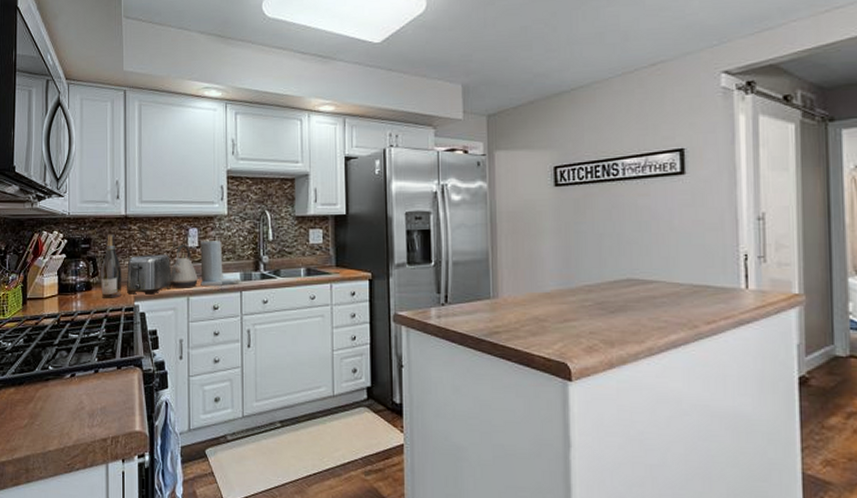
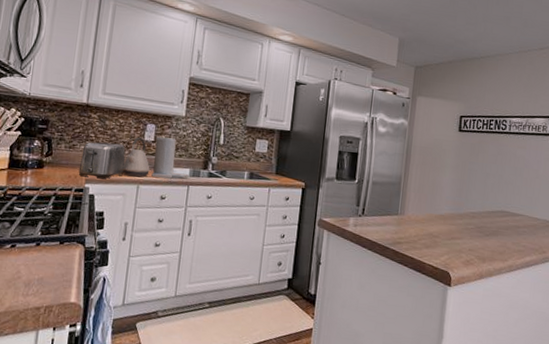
wine bottle: present [101,234,122,298] -> none [52,119,77,179]

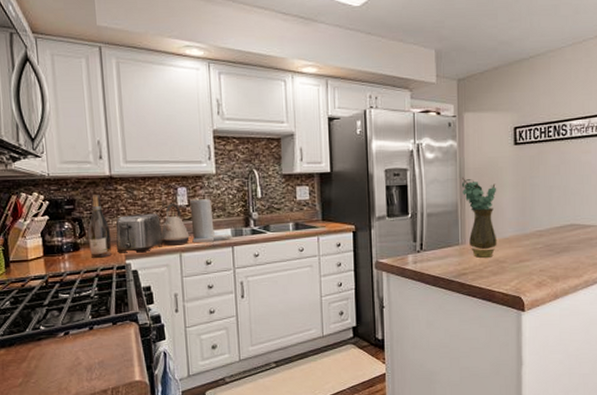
wine bottle: none [52,119,77,179] -> present [88,195,112,258]
vase: none [407,153,439,231] -> present [461,177,497,258]

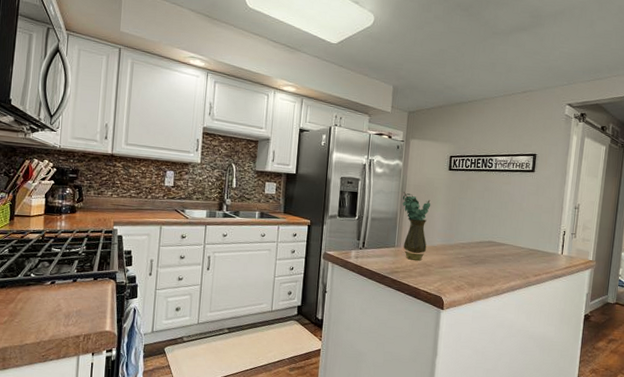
wine bottle: present [88,195,112,258] -> none [84,168,105,222]
toaster: present [116,213,164,253] -> none [107,188,149,222]
kettle: present [161,202,190,246] -> none [147,182,171,219]
paper towel: present [190,199,231,244] -> none [172,182,206,220]

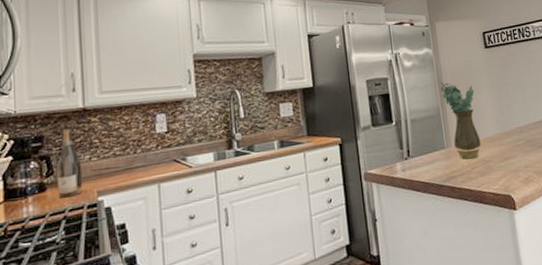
wine bottle: none [84,168,105,222] -> present [56,129,83,198]

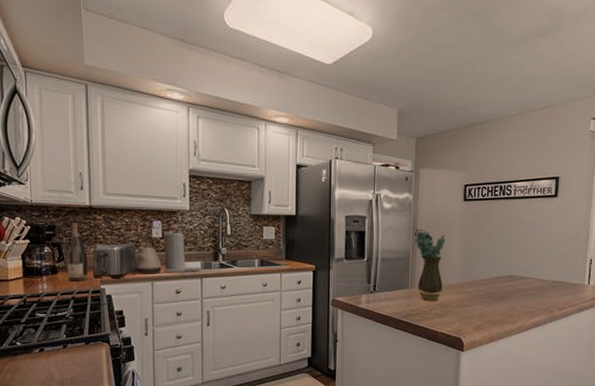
toaster: none [87,143,140,190] -> present [92,243,137,279]
kettle: none [138,130,169,177] -> present [136,234,162,274]
paper towel: none [169,123,214,172] -> present [164,232,201,274]

